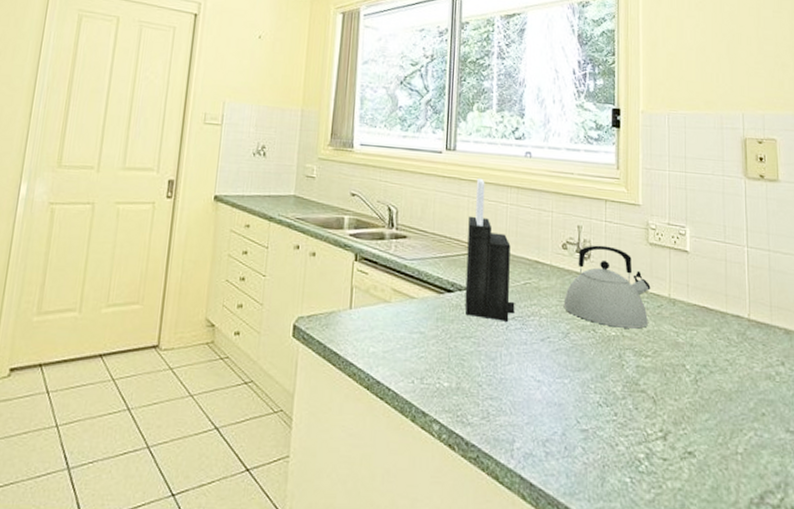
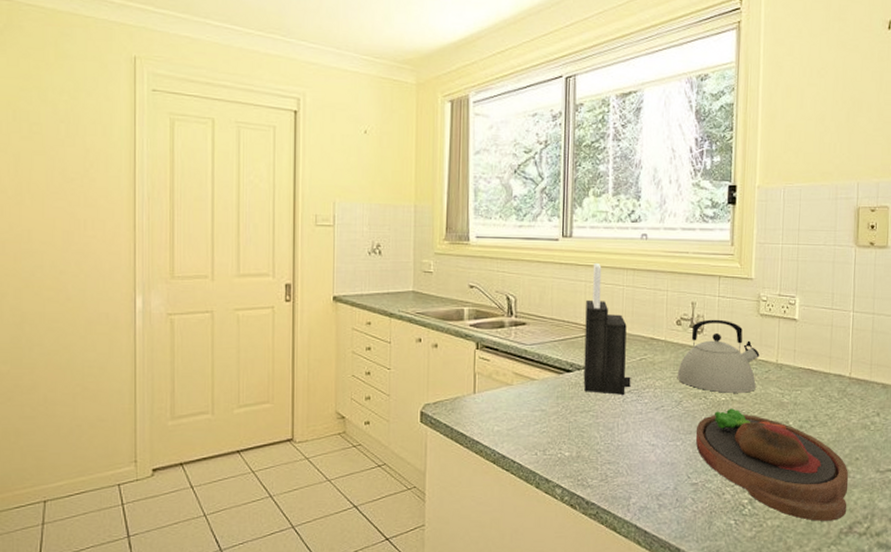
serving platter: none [585,345,756,488] -> present [696,408,849,521]

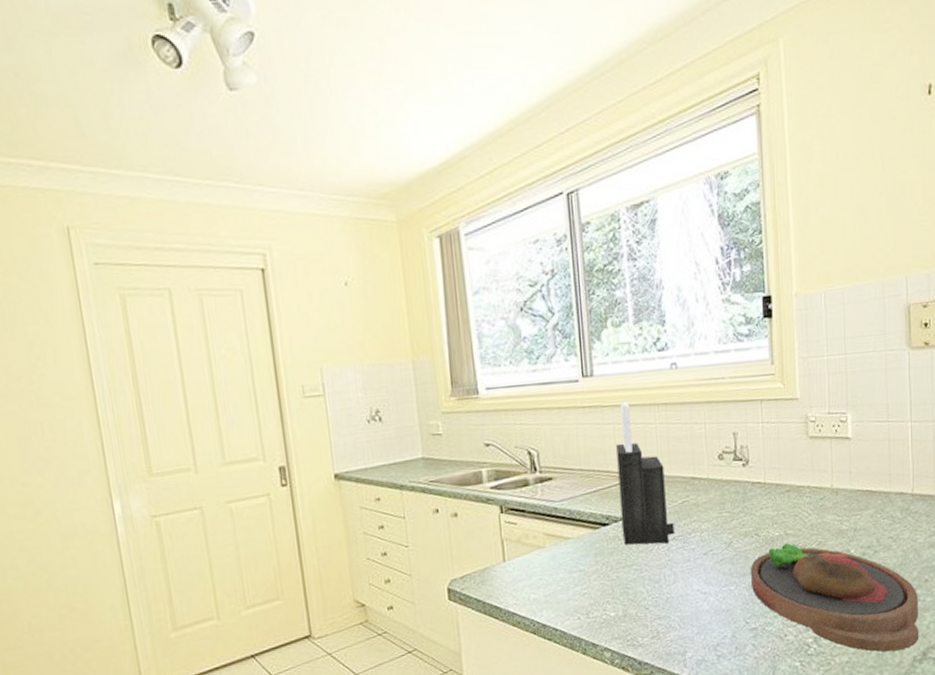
kettle: present [677,319,760,393] -> none [724,448,813,528]

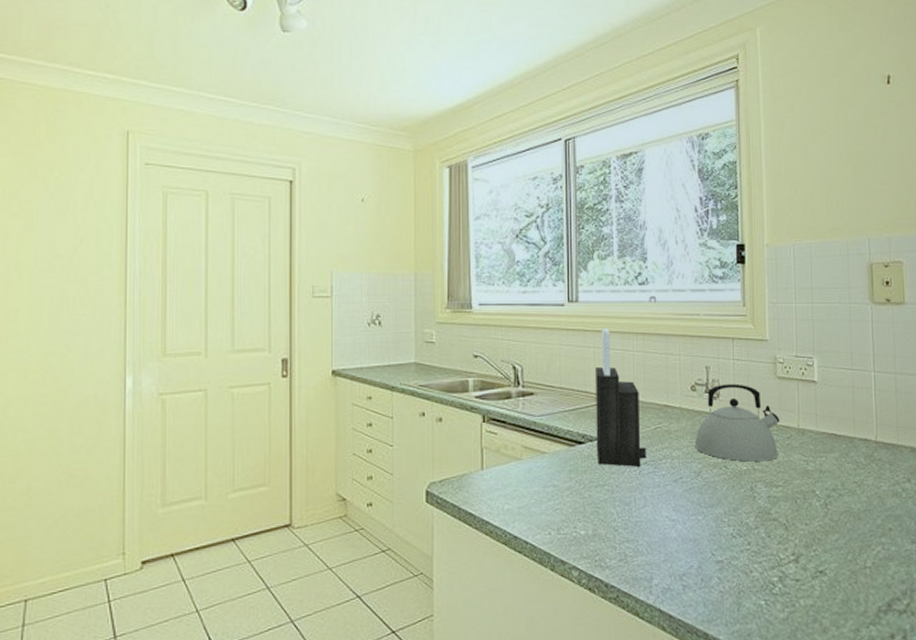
kettle: none [724,448,813,528] -> present [694,383,780,462]
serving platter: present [751,543,919,652] -> none [719,478,884,599]

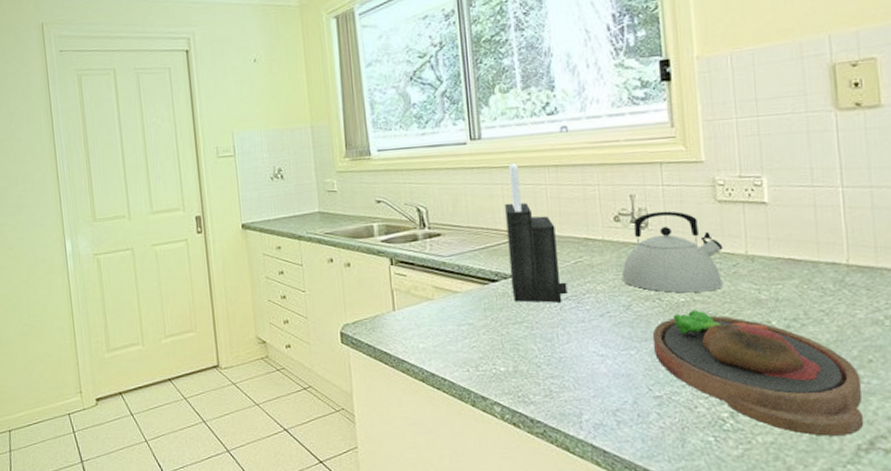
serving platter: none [719,478,884,599] -> present [653,310,864,436]

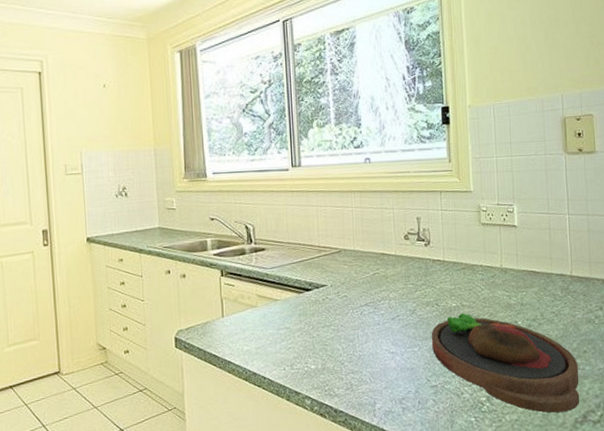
knife block: present [505,163,568,303] -> none [319,188,367,309]
kettle: present [621,211,723,293] -> none [409,231,485,299]

